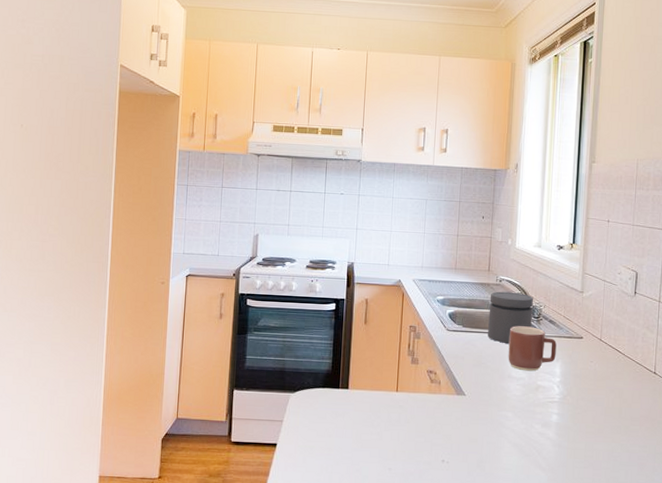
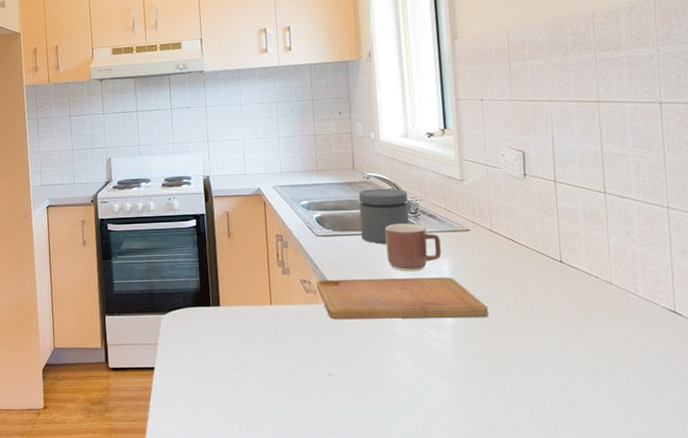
cutting board: none [441,371,589,417] -> present [316,277,488,320]

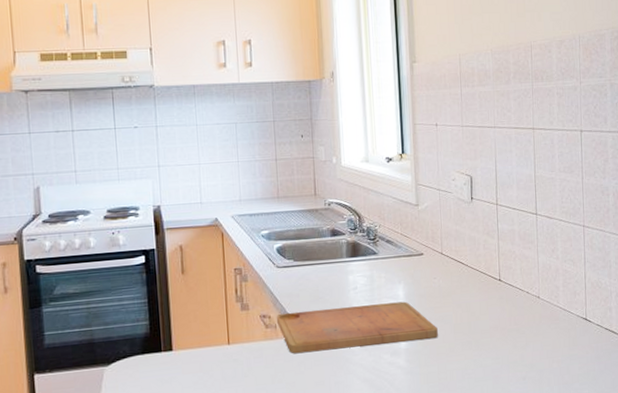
jar: present [358,188,409,244] -> none [320,214,368,273]
mug: present [384,223,442,272] -> none [345,250,398,299]

